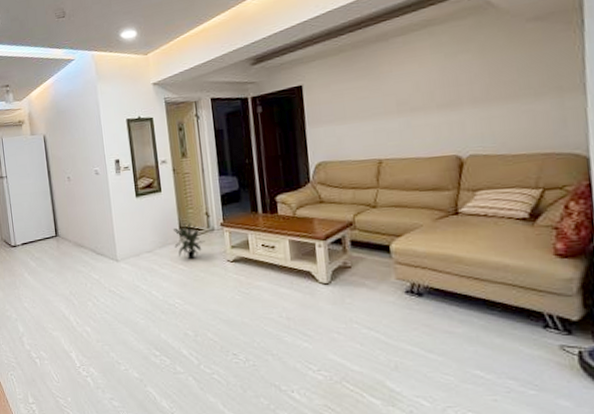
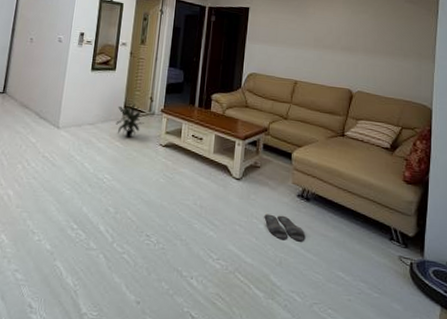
slippers: none [366,316,424,343] -> present [264,214,306,242]

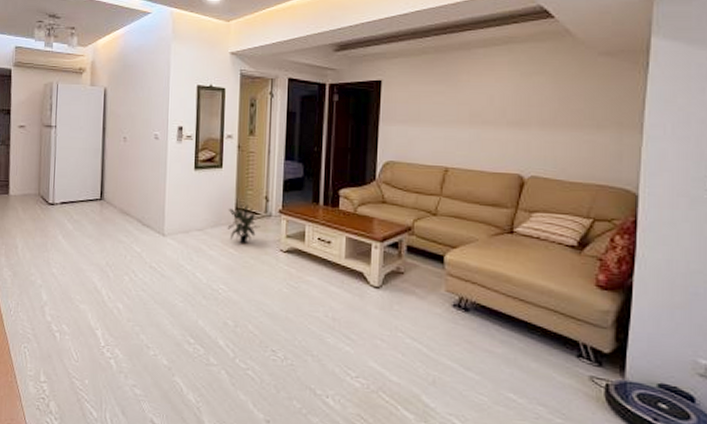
slippers: present [264,214,306,242] -> none [411,326,465,359]

